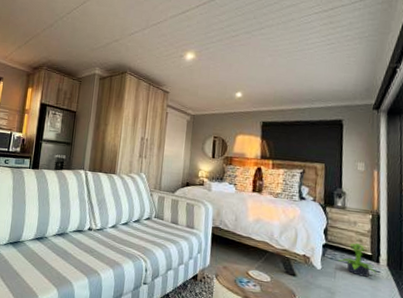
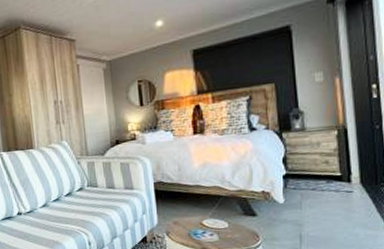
potted plant: present [338,243,377,277] -> none [303,165,349,201]

